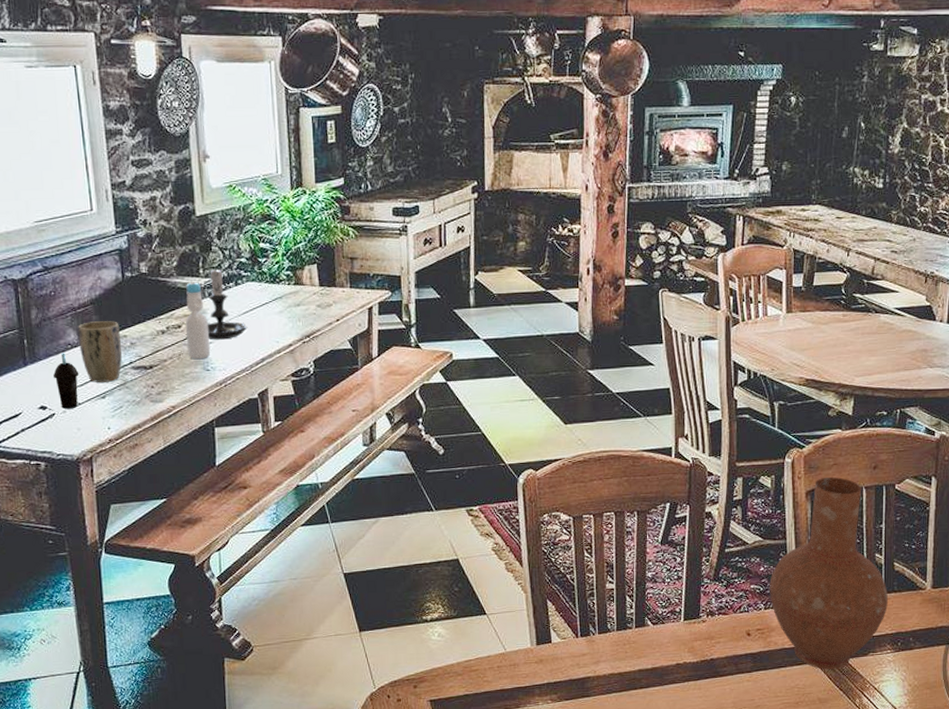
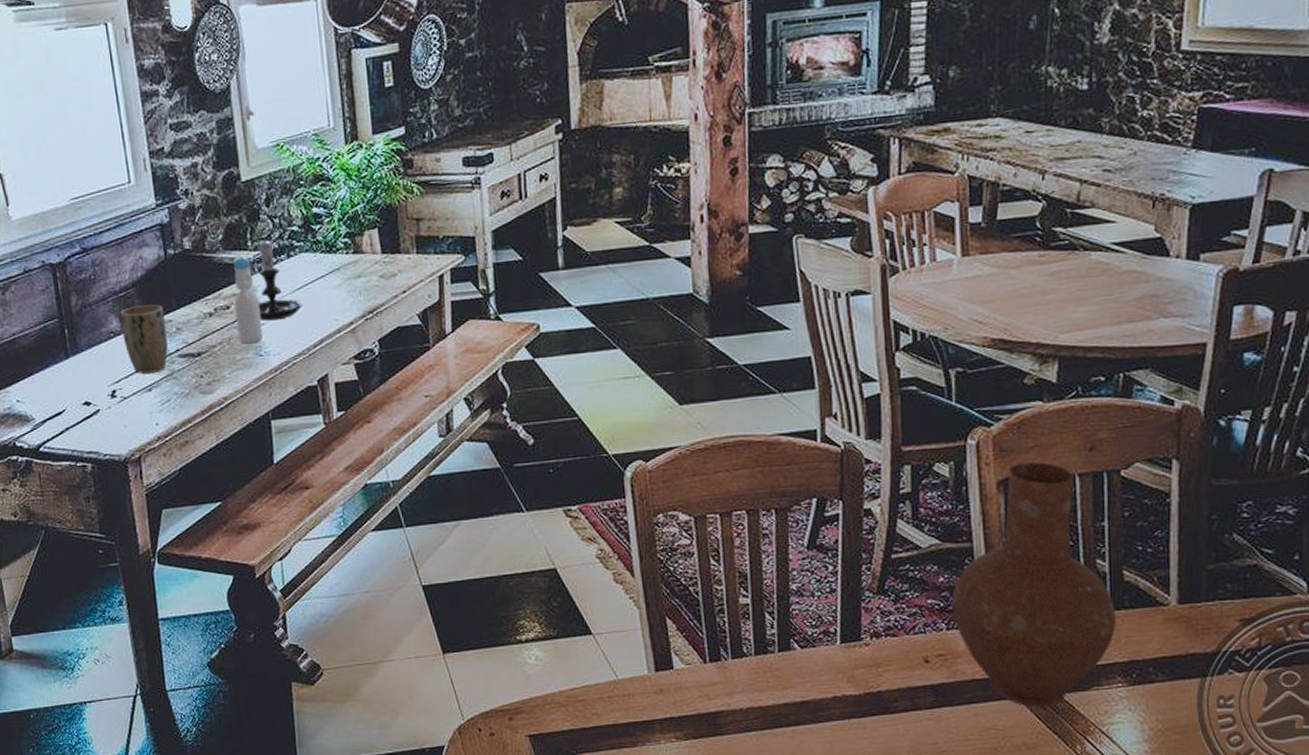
cup: present [52,352,79,409] -> none [96,342,124,404]

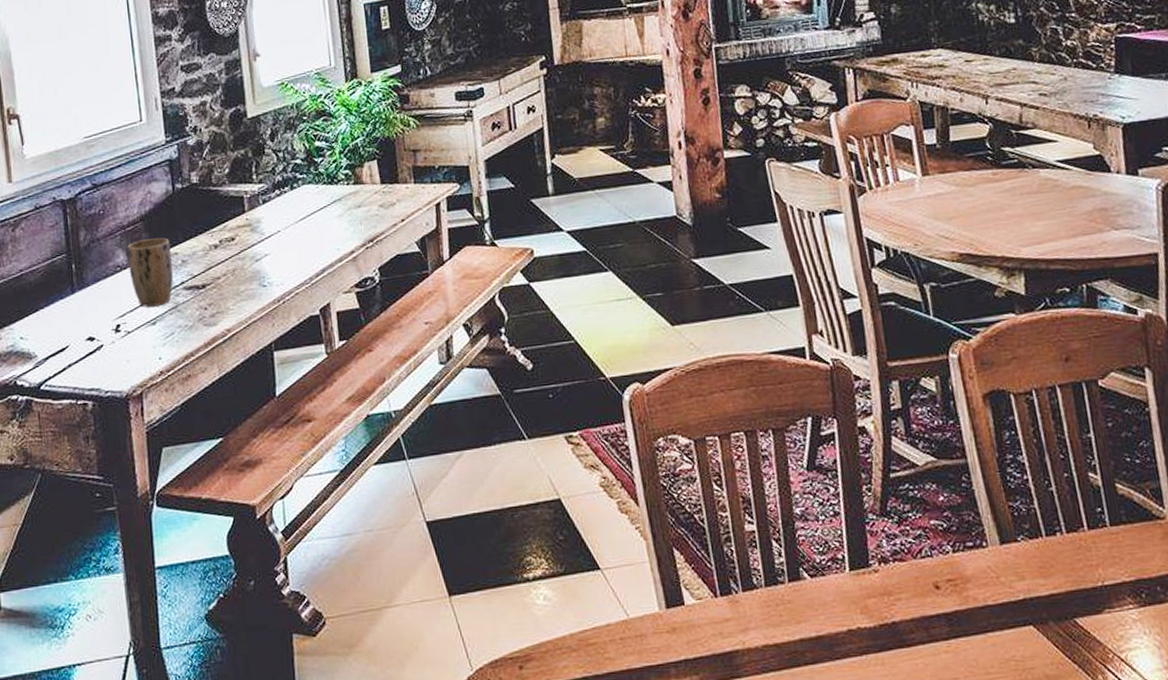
bottle: present [233,256,264,344] -> none [238,189,267,275]
candle holder: present [258,235,303,321] -> none [262,168,306,252]
vase: present [952,462,1116,707] -> none [954,374,1118,634]

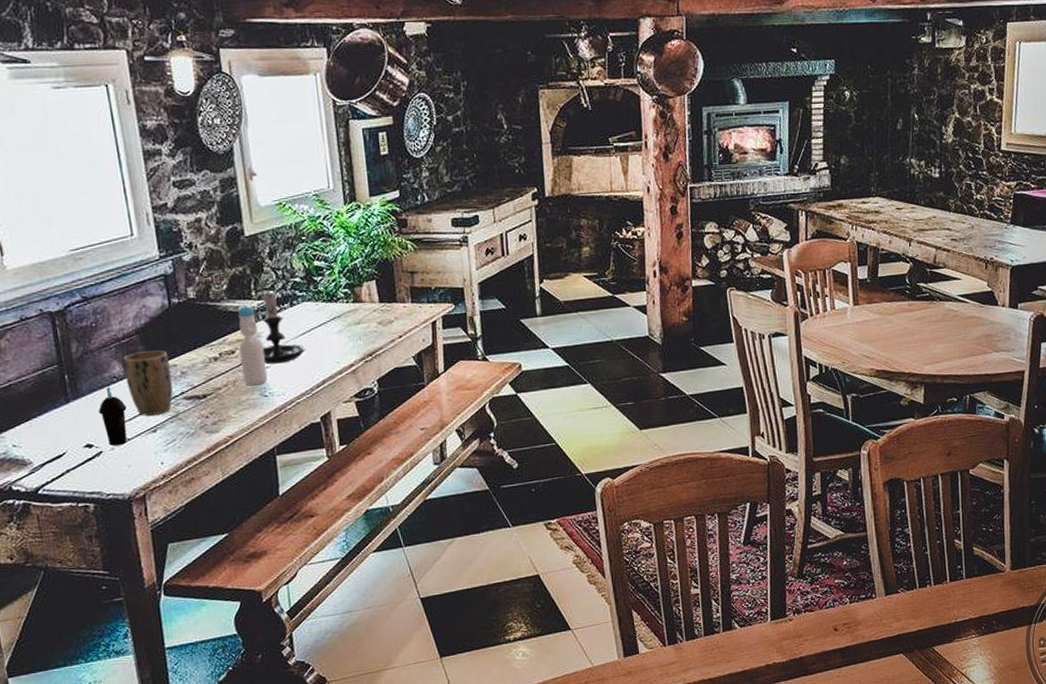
cup: none [101,276,129,339] -> present [98,386,127,446]
bottle: none [238,189,267,275] -> present [238,305,268,386]
candle holder: none [262,168,306,252] -> present [262,285,306,365]

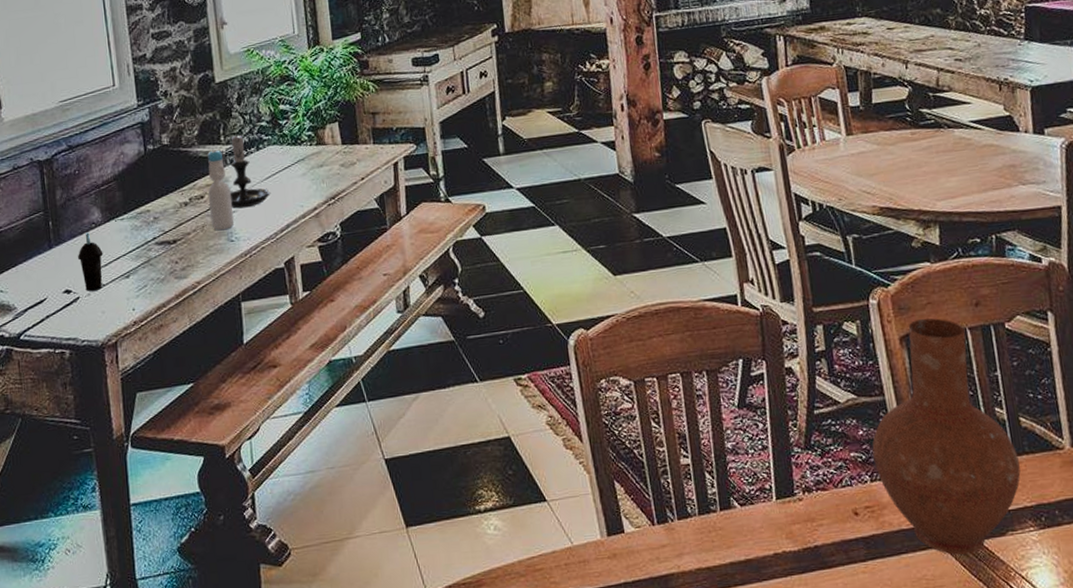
plant pot: present [123,350,173,416] -> none [102,196,146,262]
vase: none [853,466,970,659] -> present [872,318,1021,555]

